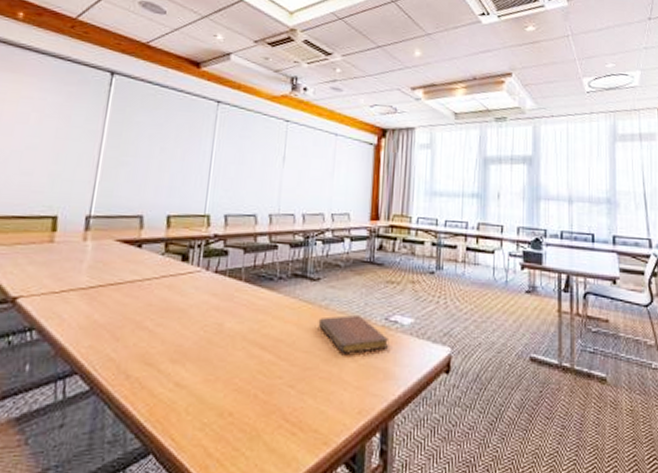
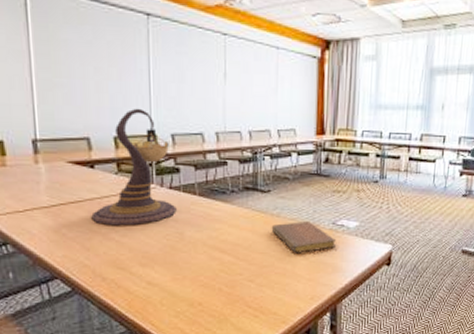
candle holder: none [128,187,221,313] -> present [91,108,177,226]

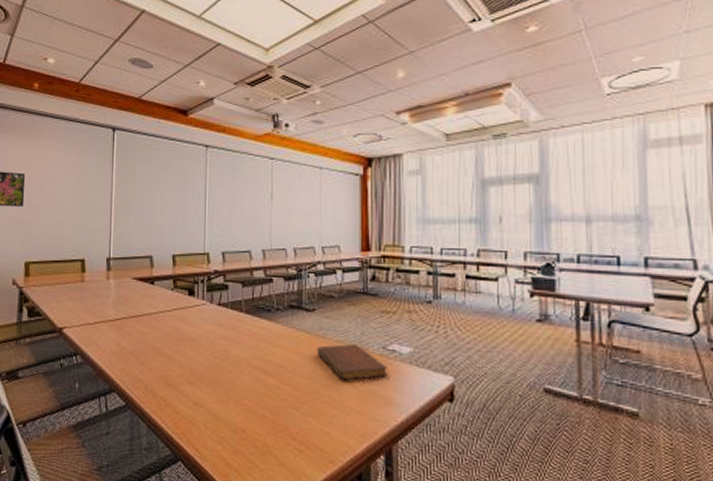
candle holder: present [91,108,177,226] -> none [148,228,224,342]

